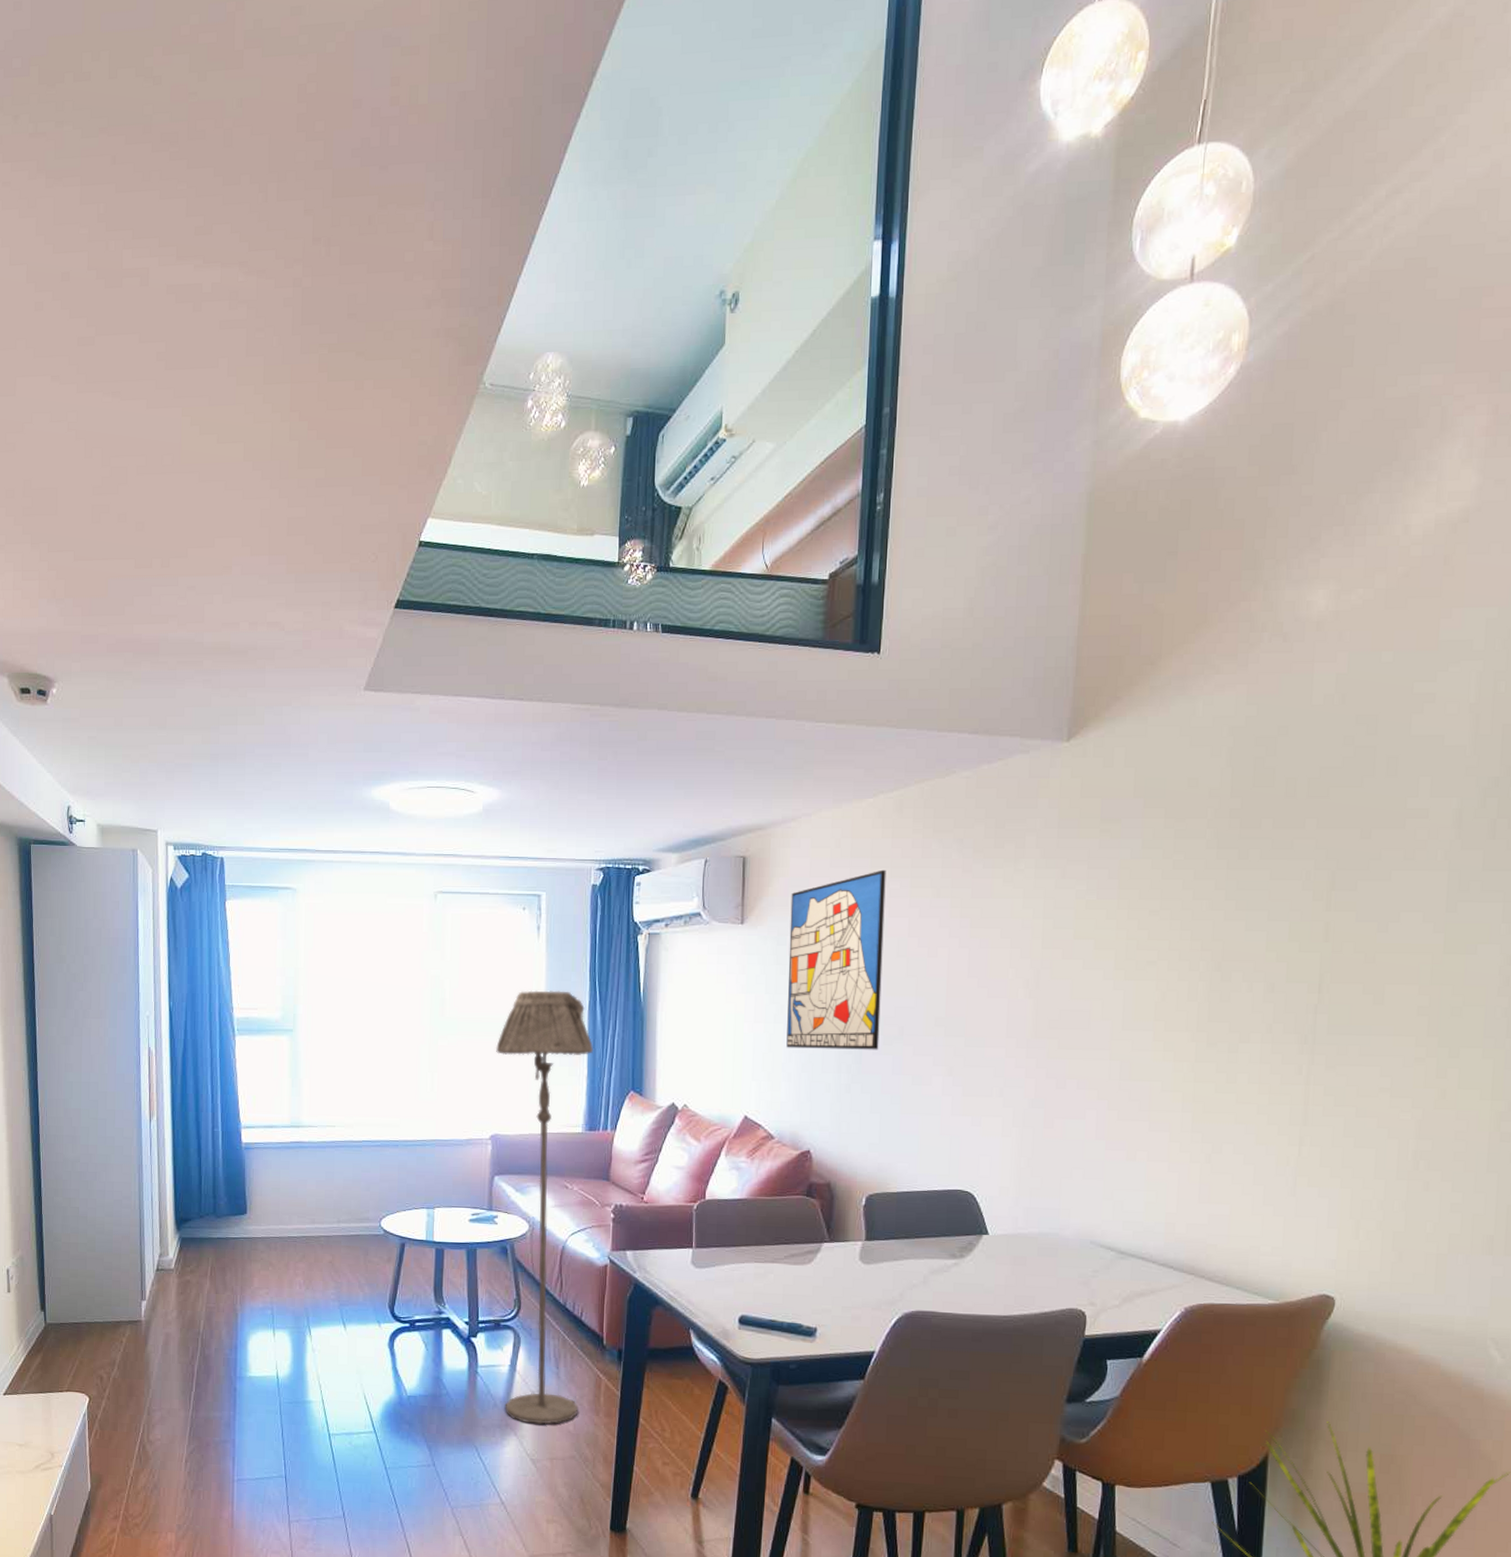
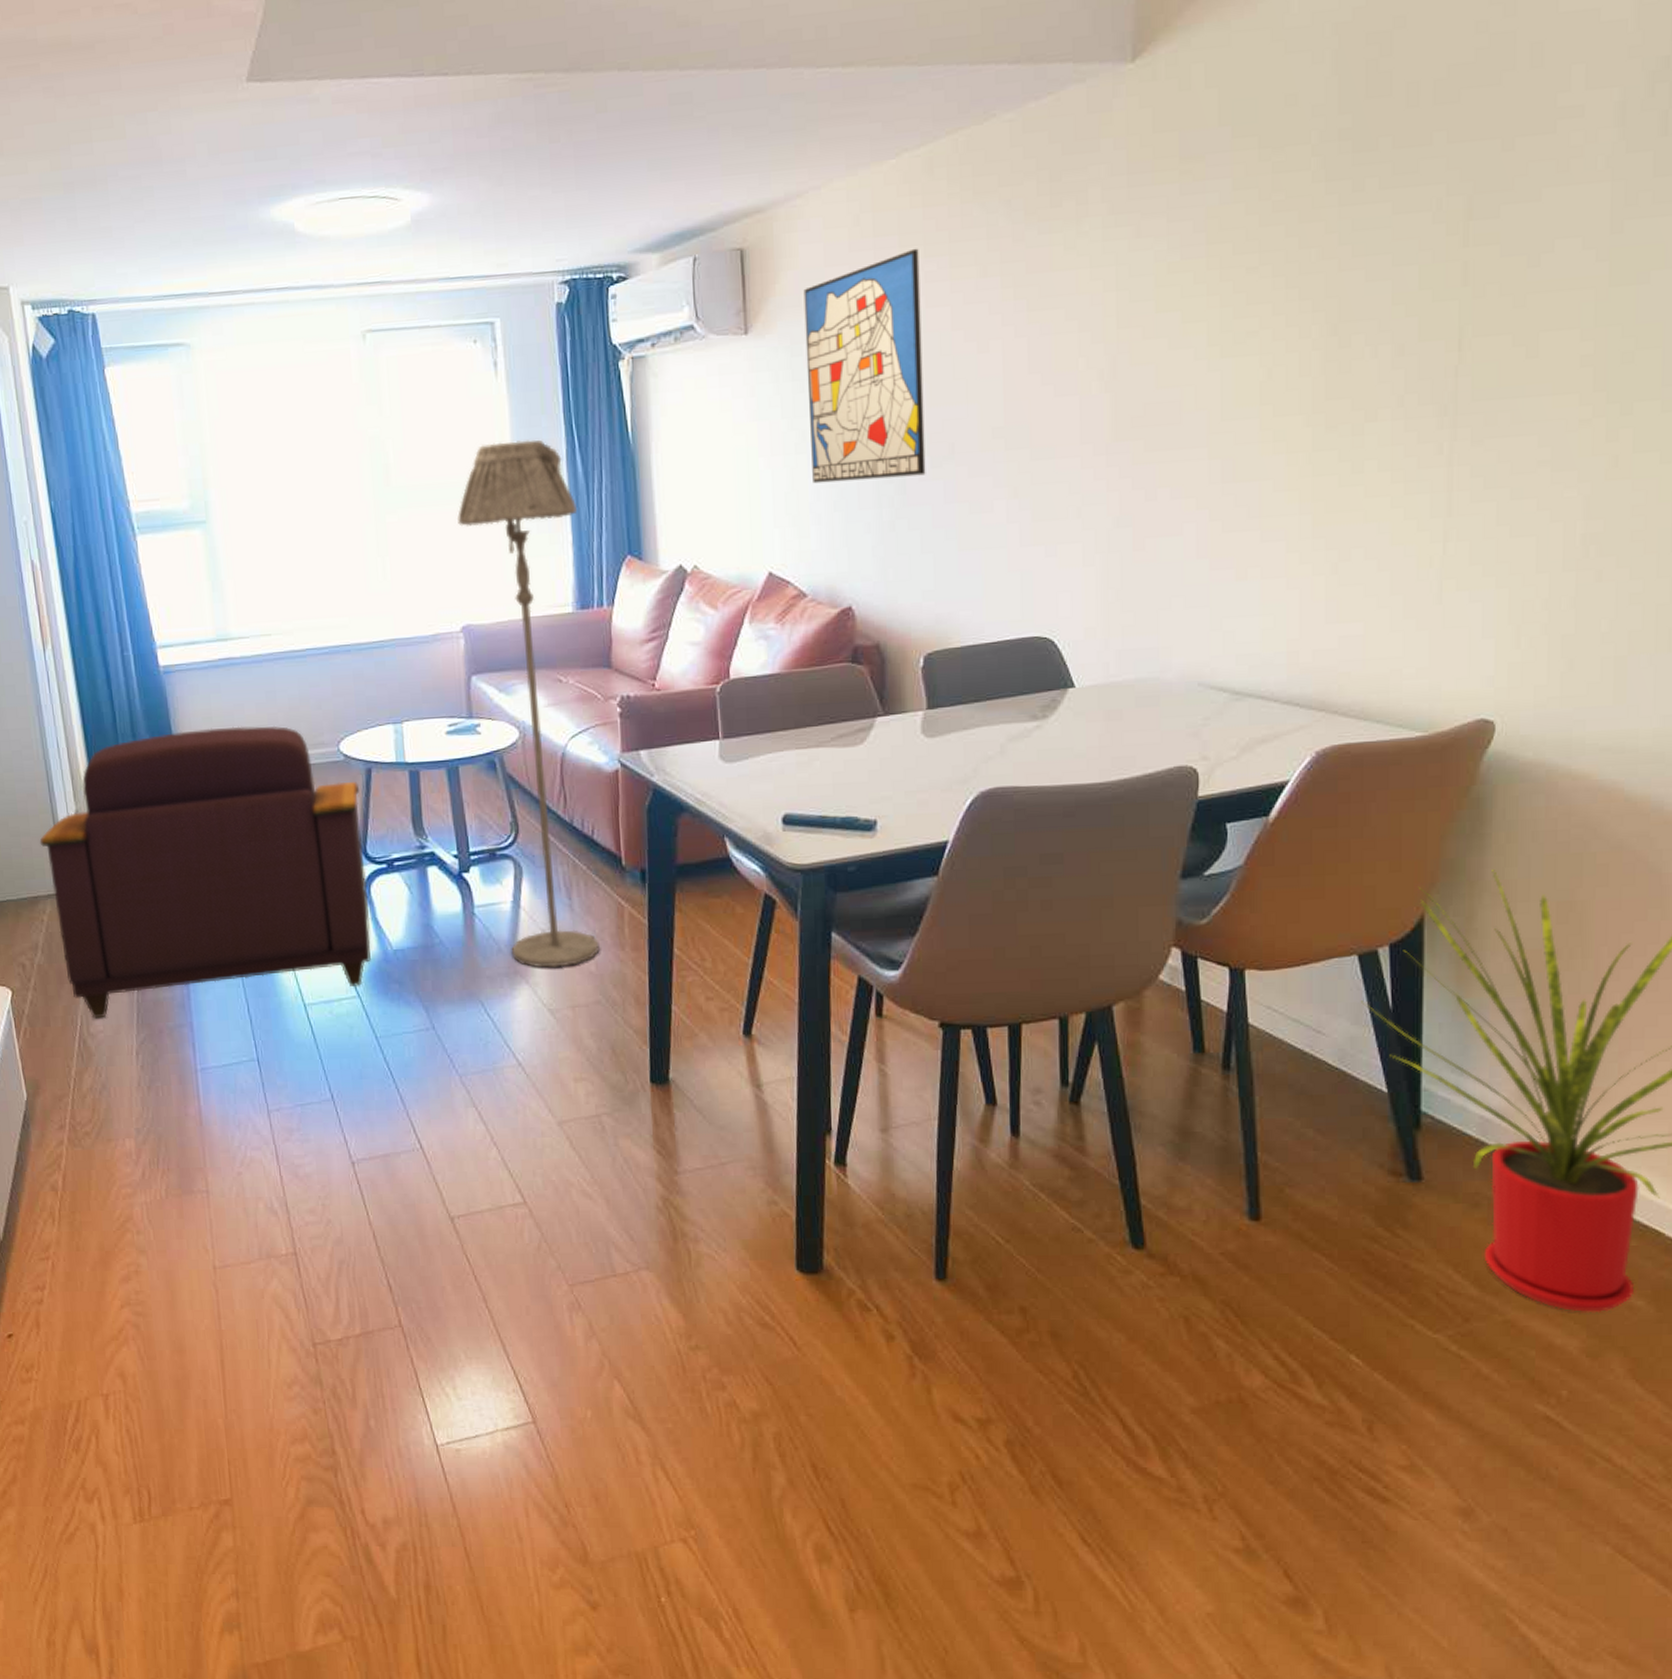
armchair: none [127,1197,393,1429] -> present [39,725,371,1019]

